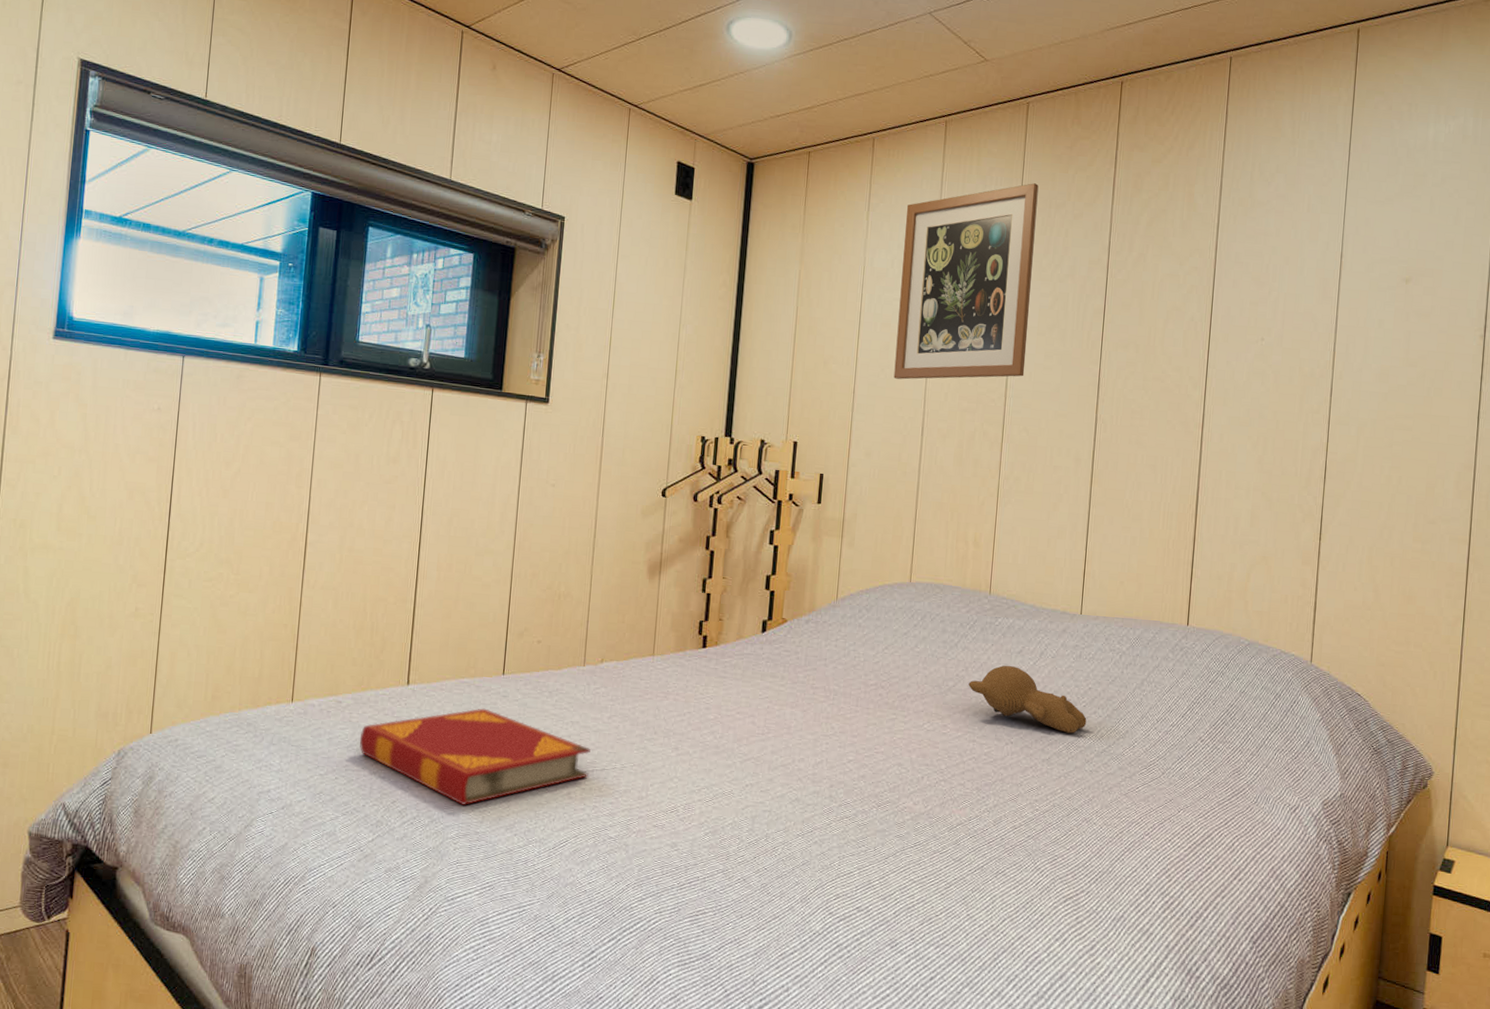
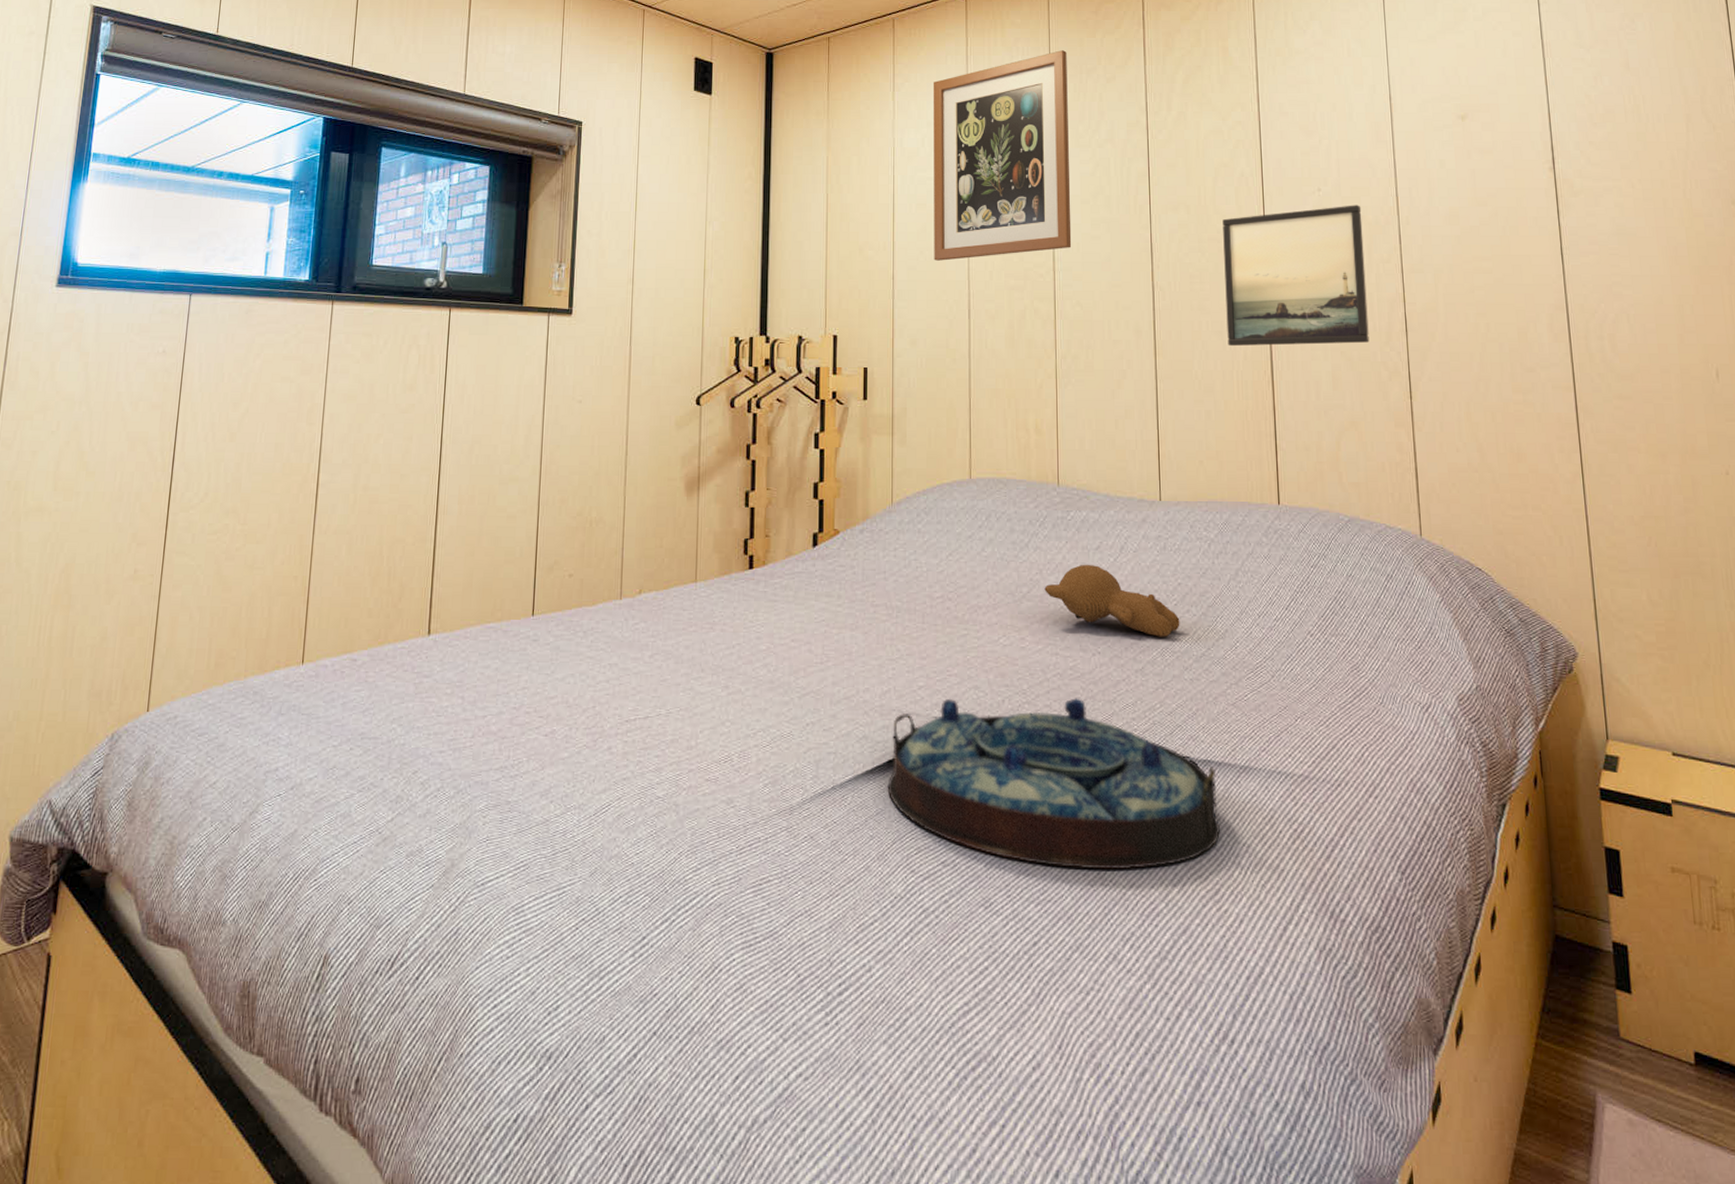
hardback book: present [359,708,591,805] -> none [376,656,632,770]
serving tray: none [813,772,1103,925] -> present [887,698,1221,870]
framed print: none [1159,356,1300,486] -> present [1222,205,1370,347]

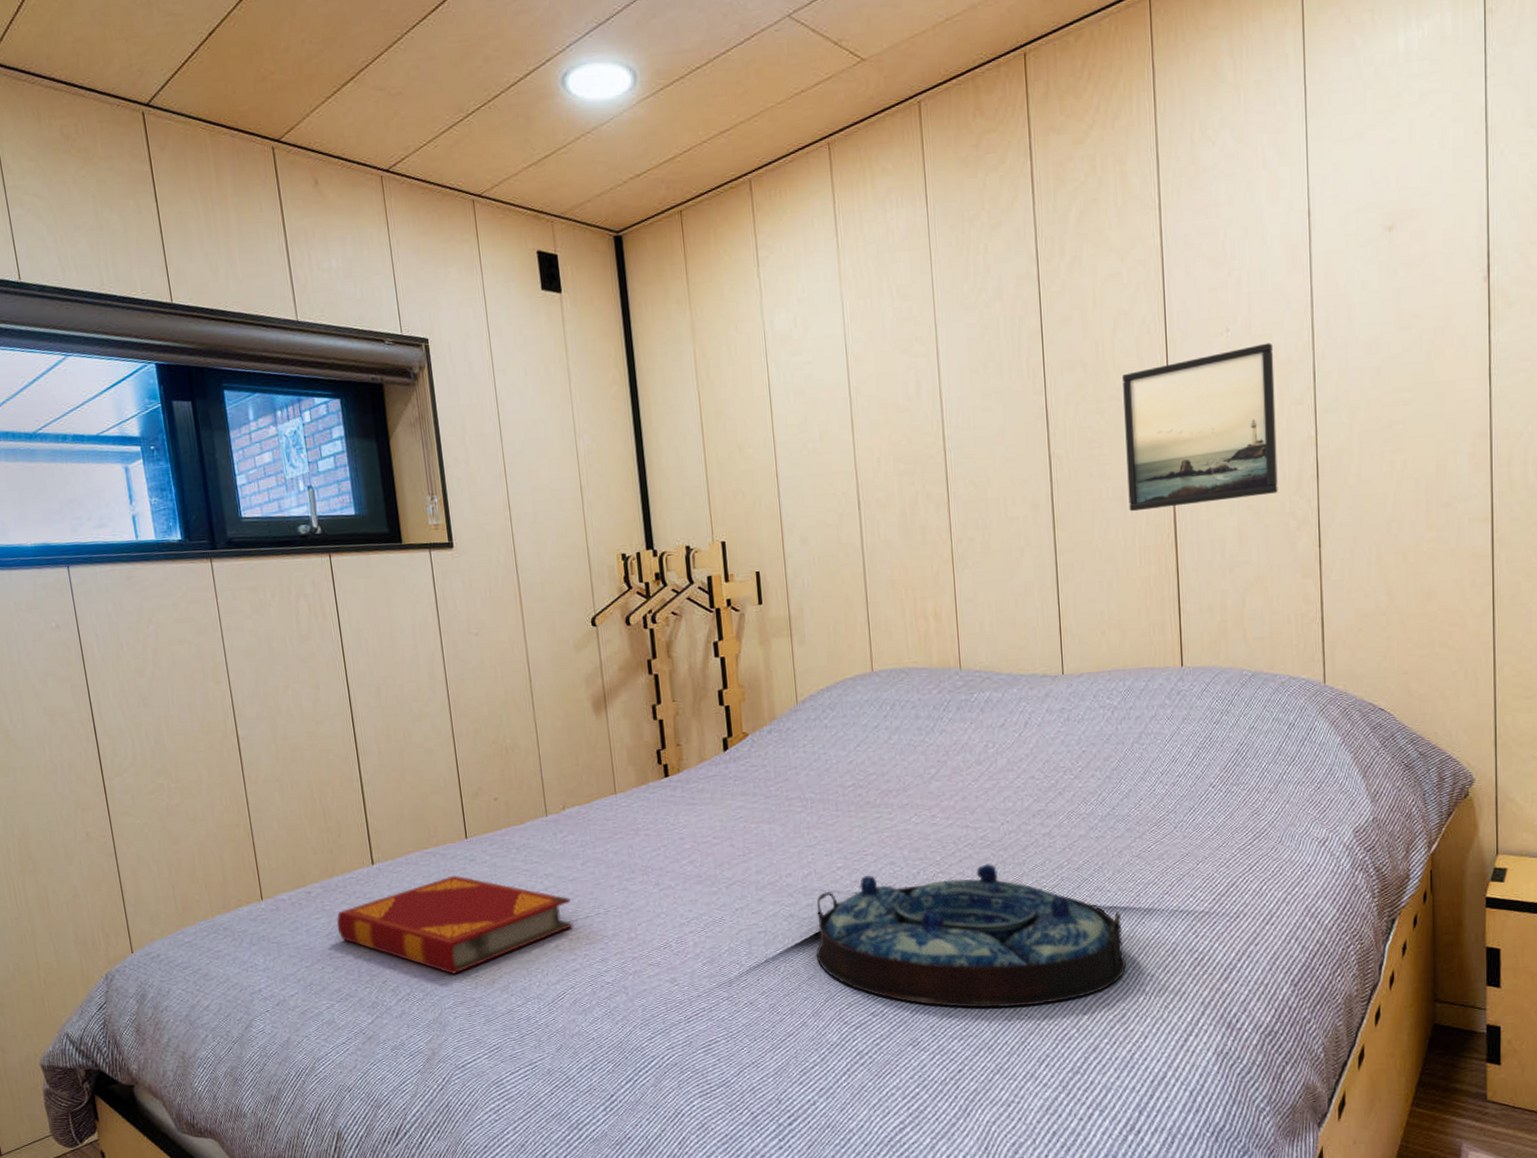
hardback book: none [376,656,632,770] -> present [337,875,573,974]
wall art: present [933,50,1072,261] -> none [800,197,962,453]
teddy bear: present [1044,564,1180,637] -> none [952,741,1085,802]

